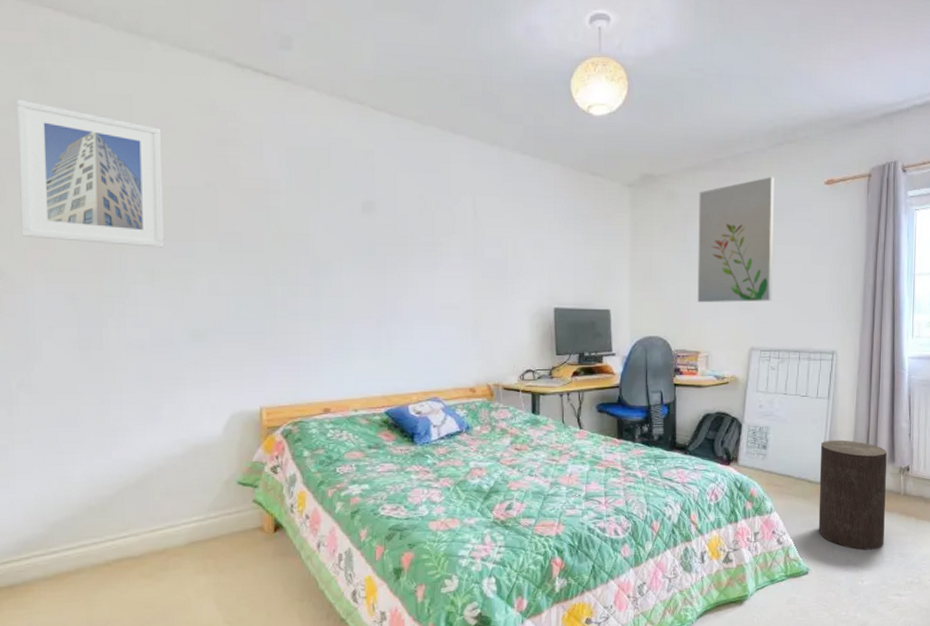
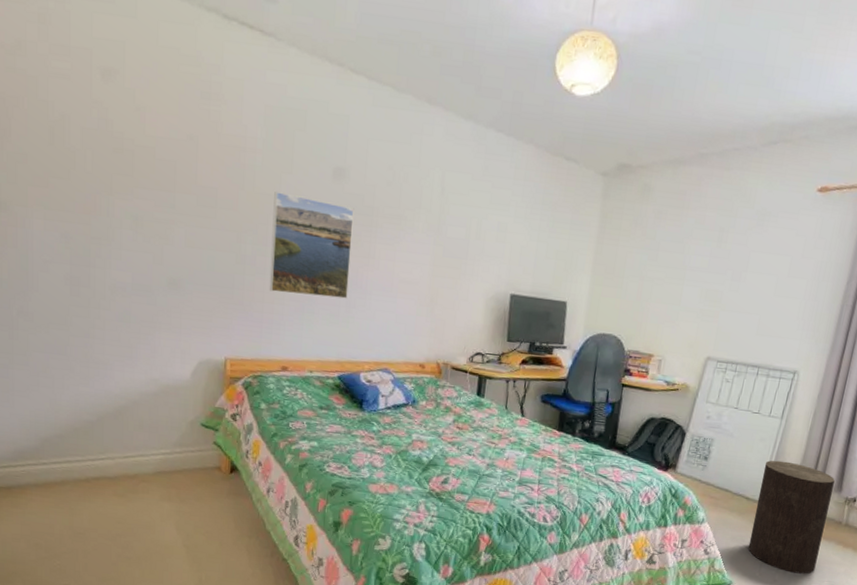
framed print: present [17,99,164,248] -> none [23,38,151,197]
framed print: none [302,231,388,332] -> present [269,192,355,299]
wall art: present [697,176,774,303] -> none [658,177,762,312]

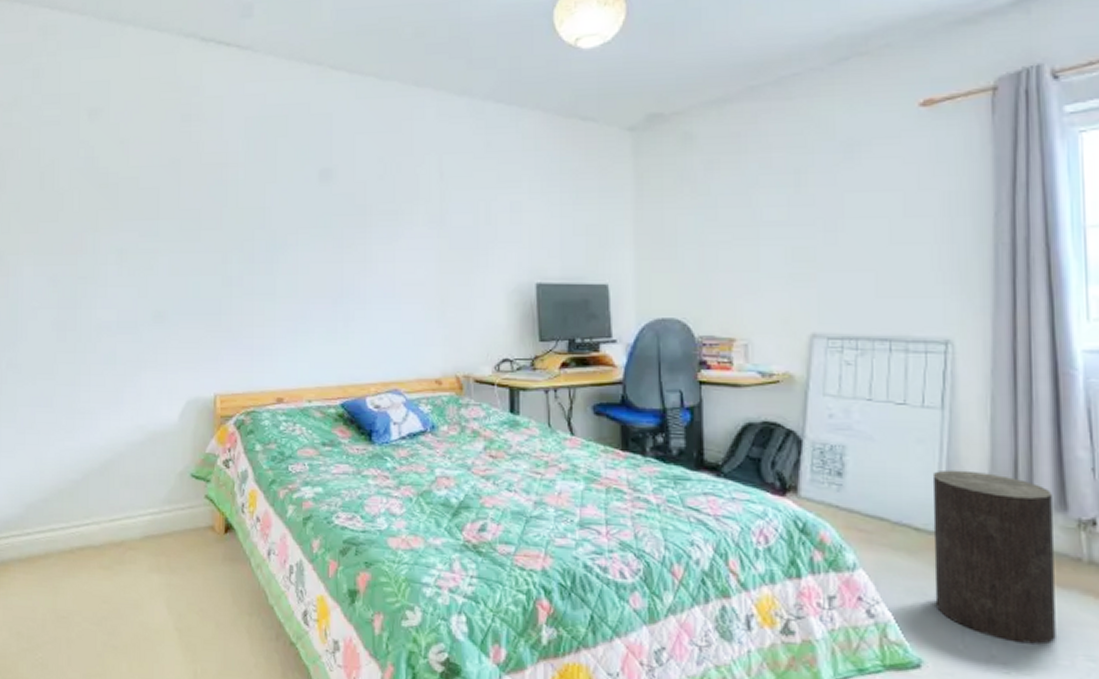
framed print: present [269,192,355,299] -> none [258,204,345,313]

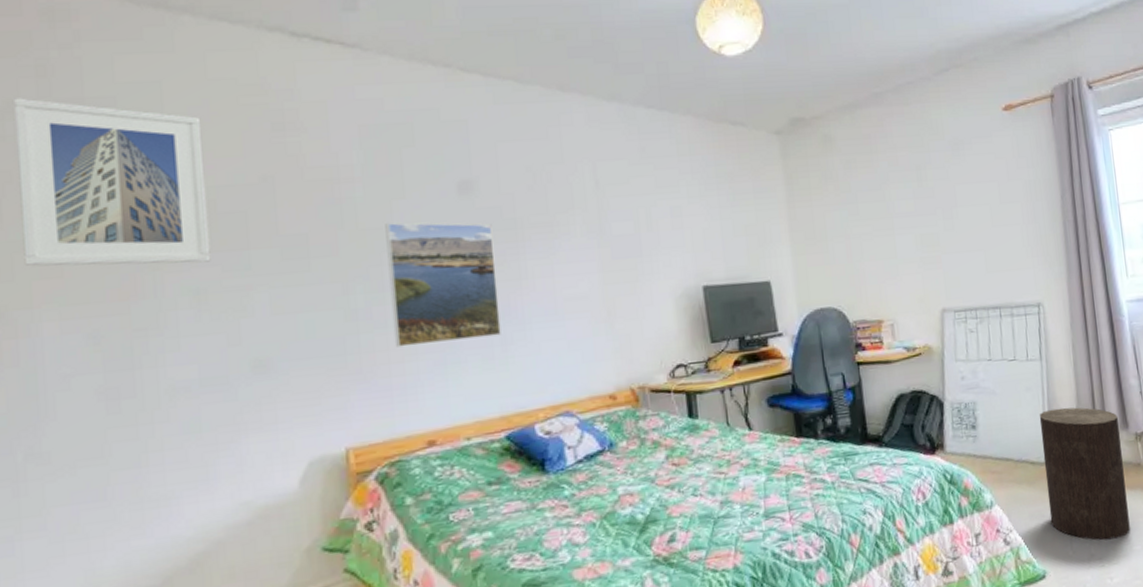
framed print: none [16,94,134,228] -> present [14,98,211,267]
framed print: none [258,204,345,313] -> present [385,222,501,348]

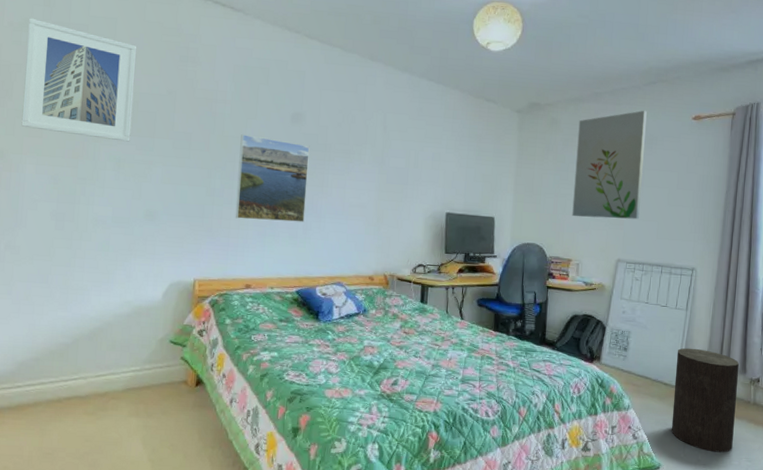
wall art: none [859,107,960,262] -> present [572,110,647,220]

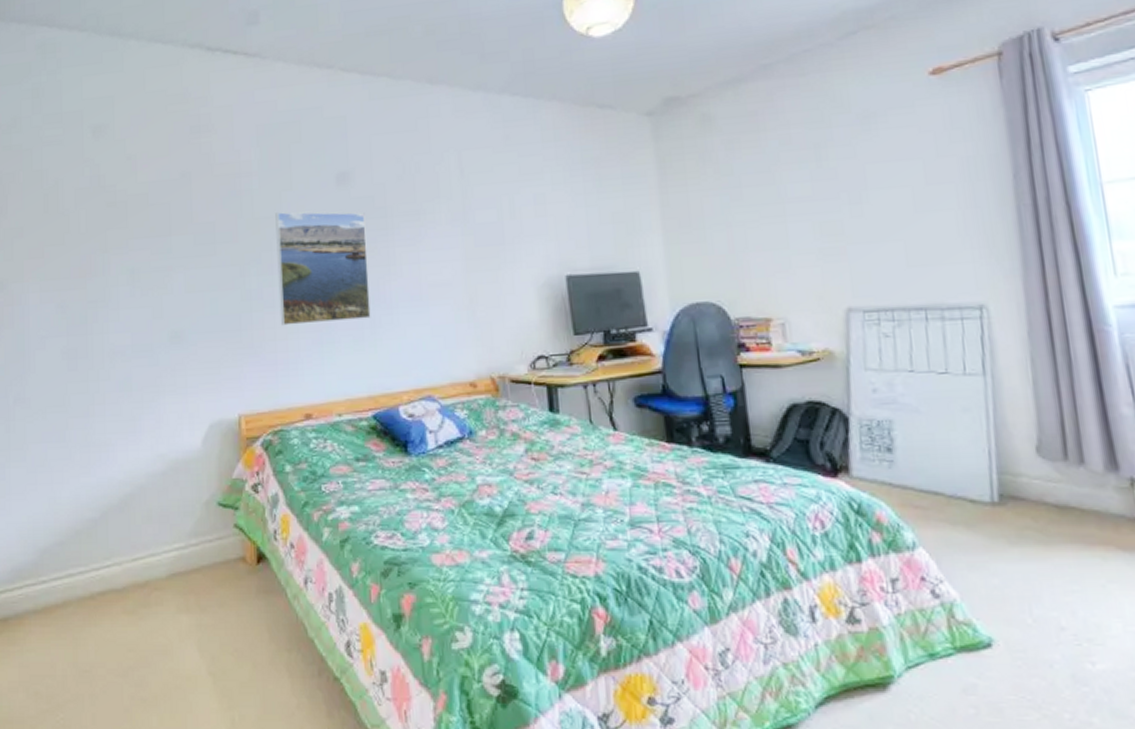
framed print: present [21,18,137,142] -> none [18,115,143,249]
wall art: present [572,110,647,220] -> none [744,75,871,253]
stool: present [671,348,739,453] -> none [981,436,1123,612]

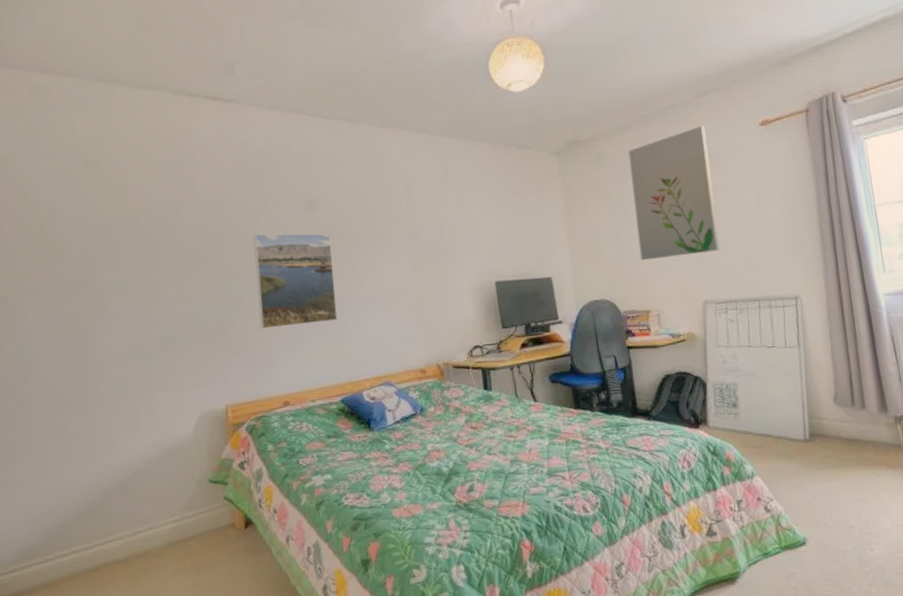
wall art: none [744,75,871,253] -> present [628,125,720,261]

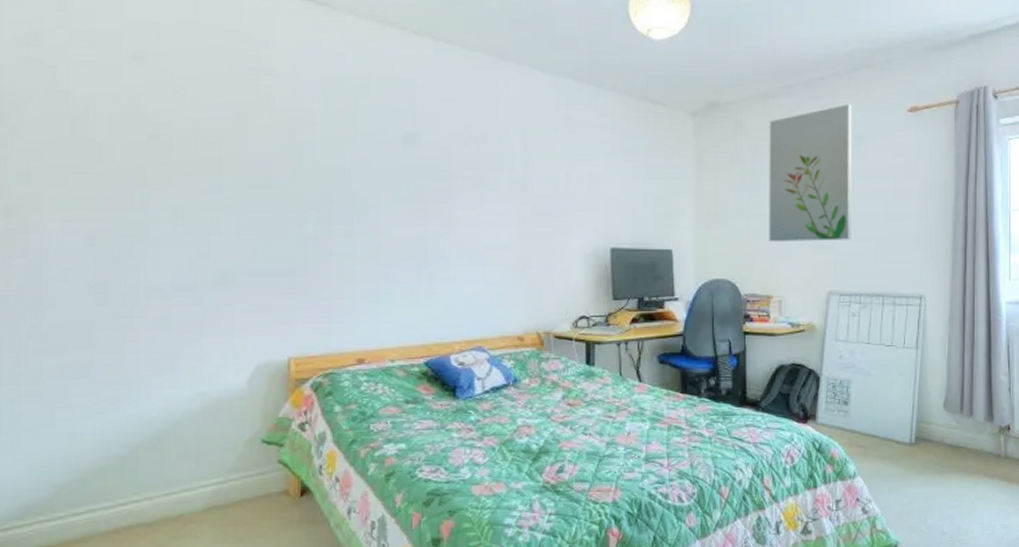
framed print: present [253,233,338,329] -> none [337,165,429,275]

